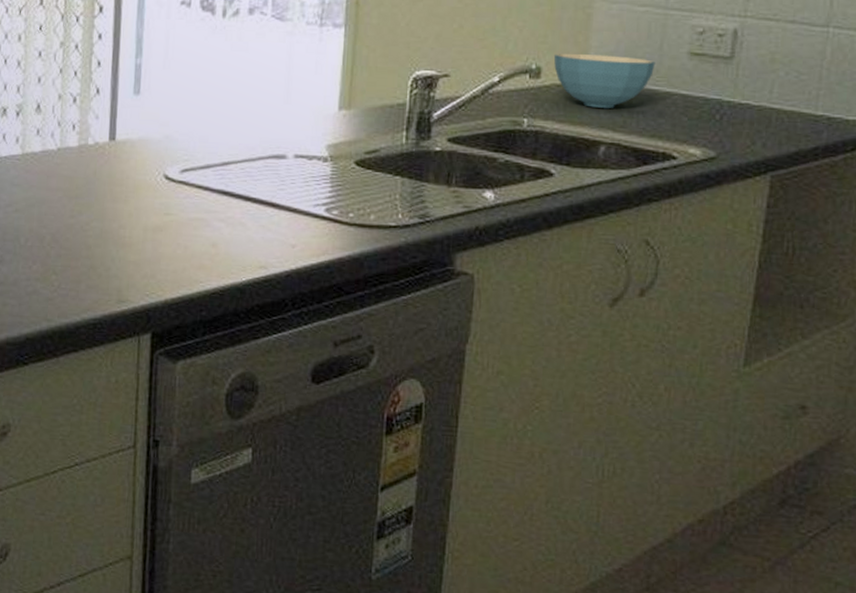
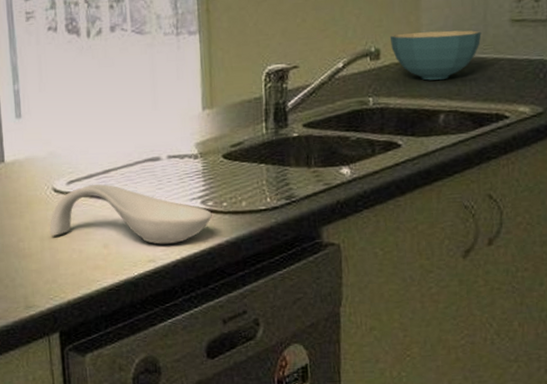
spoon rest: none [154,175,336,251] -> present [49,183,212,244]

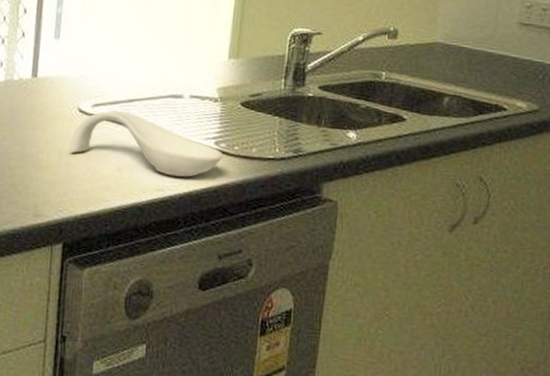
cereal bowl: present [389,30,481,80] -> none [408,19,491,66]

